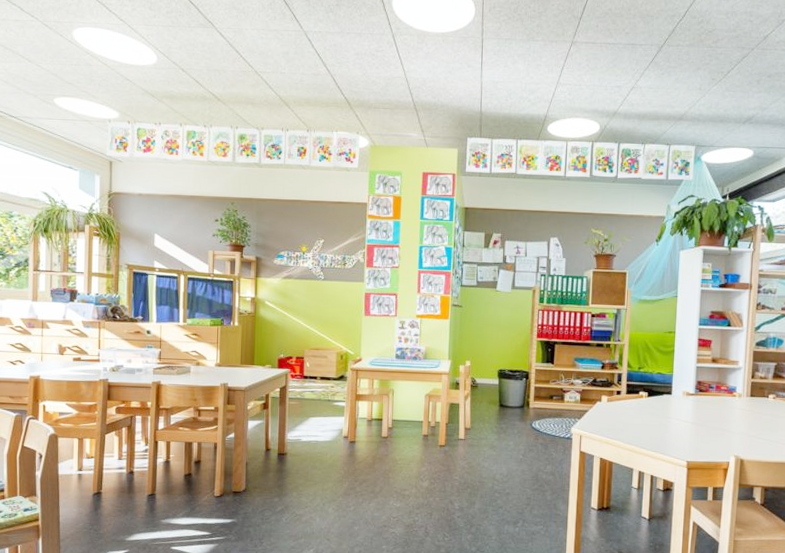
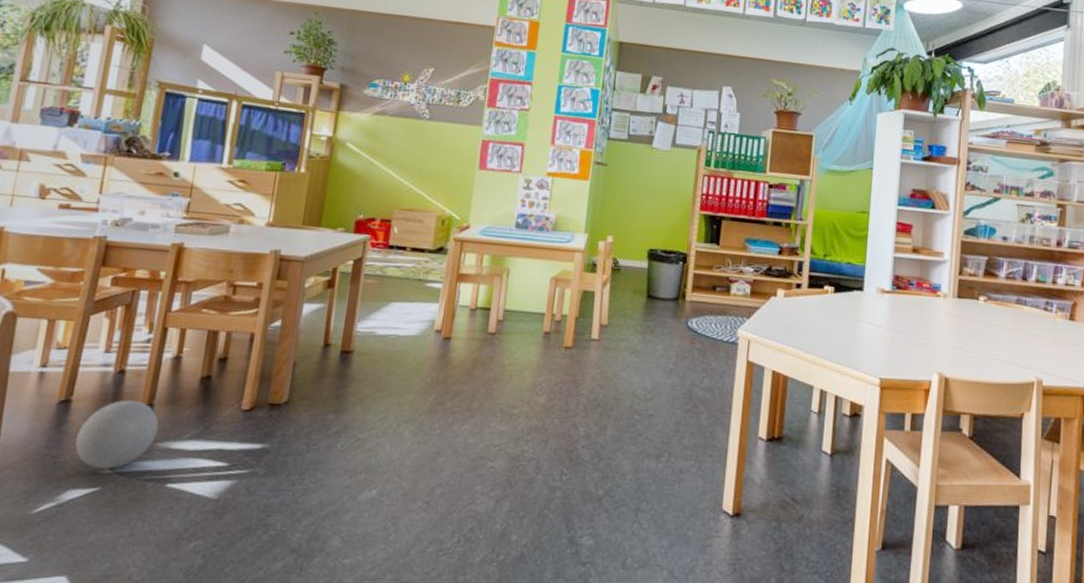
ball: none [108,491,161,538] -> present [75,399,159,470]

